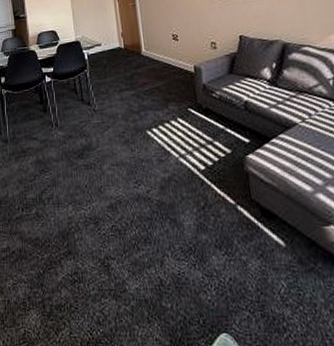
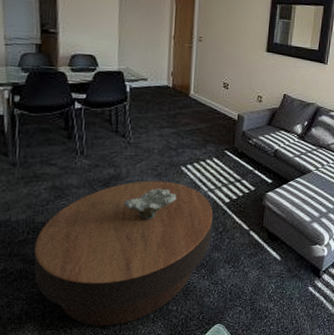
coffee table: none [29,148,195,321] -> present [34,181,213,326]
decorative bowl: none [98,157,148,194] -> present [123,188,177,220]

